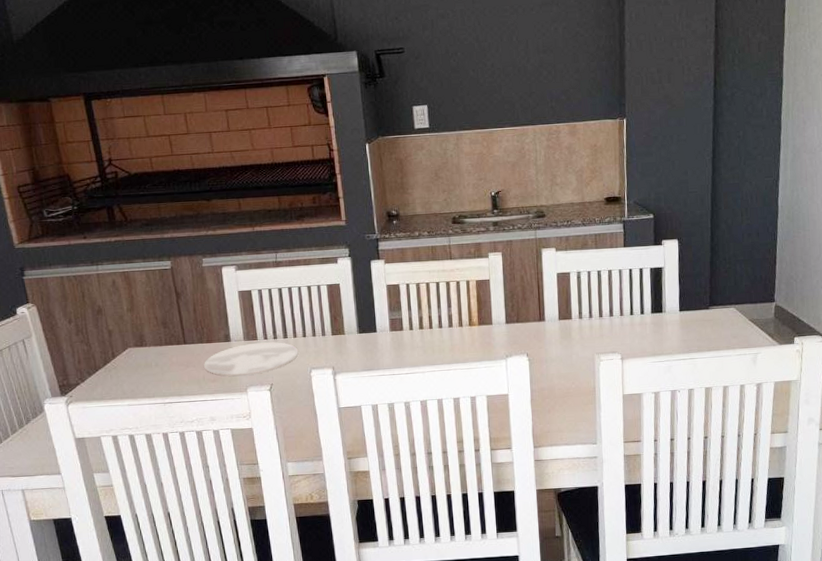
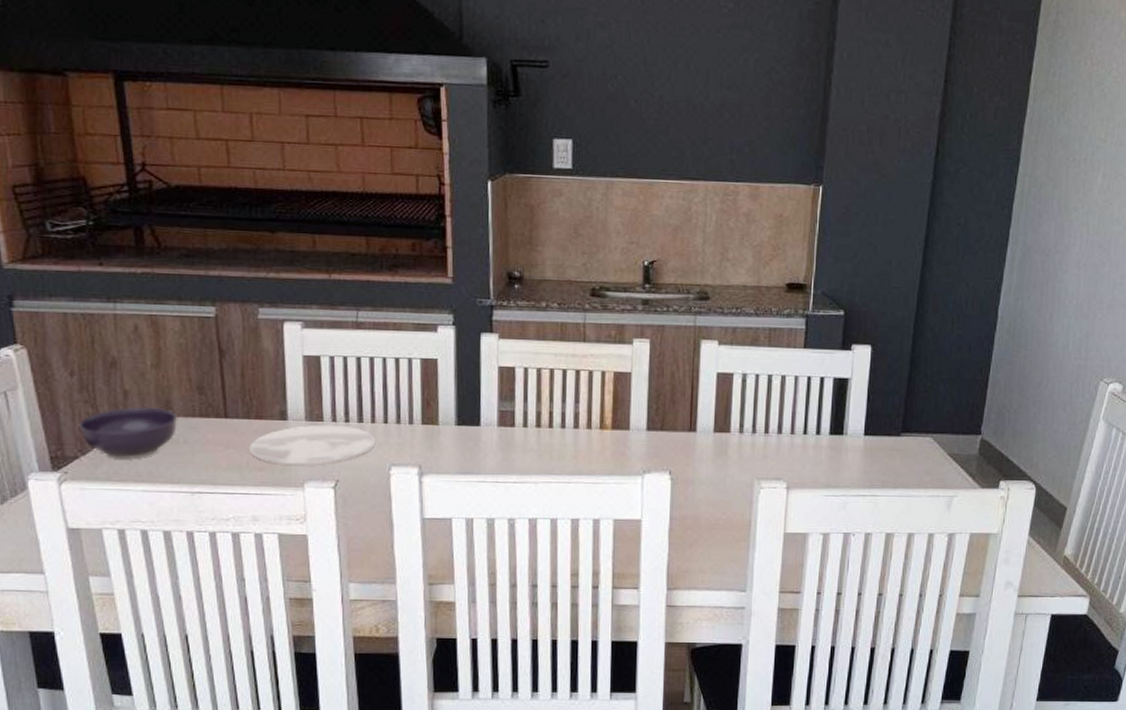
bowl: none [77,340,149,382] -> present [78,406,177,458]

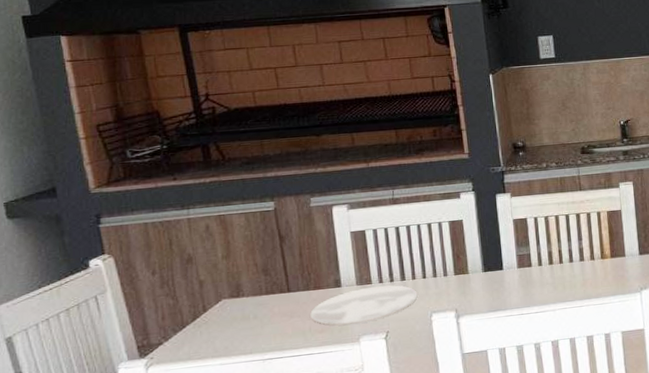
bowl: present [78,406,177,458] -> none [161,291,247,340]

